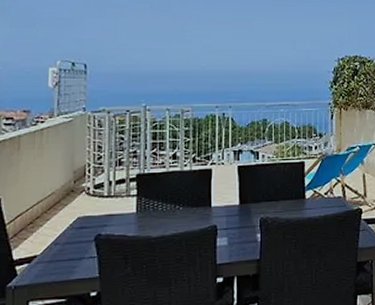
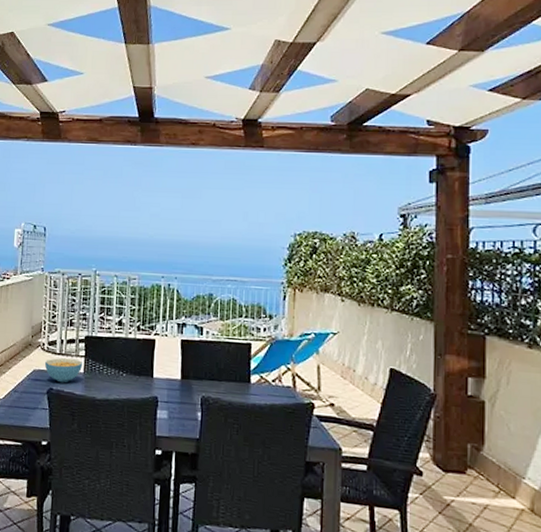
cereal bowl: none [90,199,135,227] -> present [44,358,83,383]

